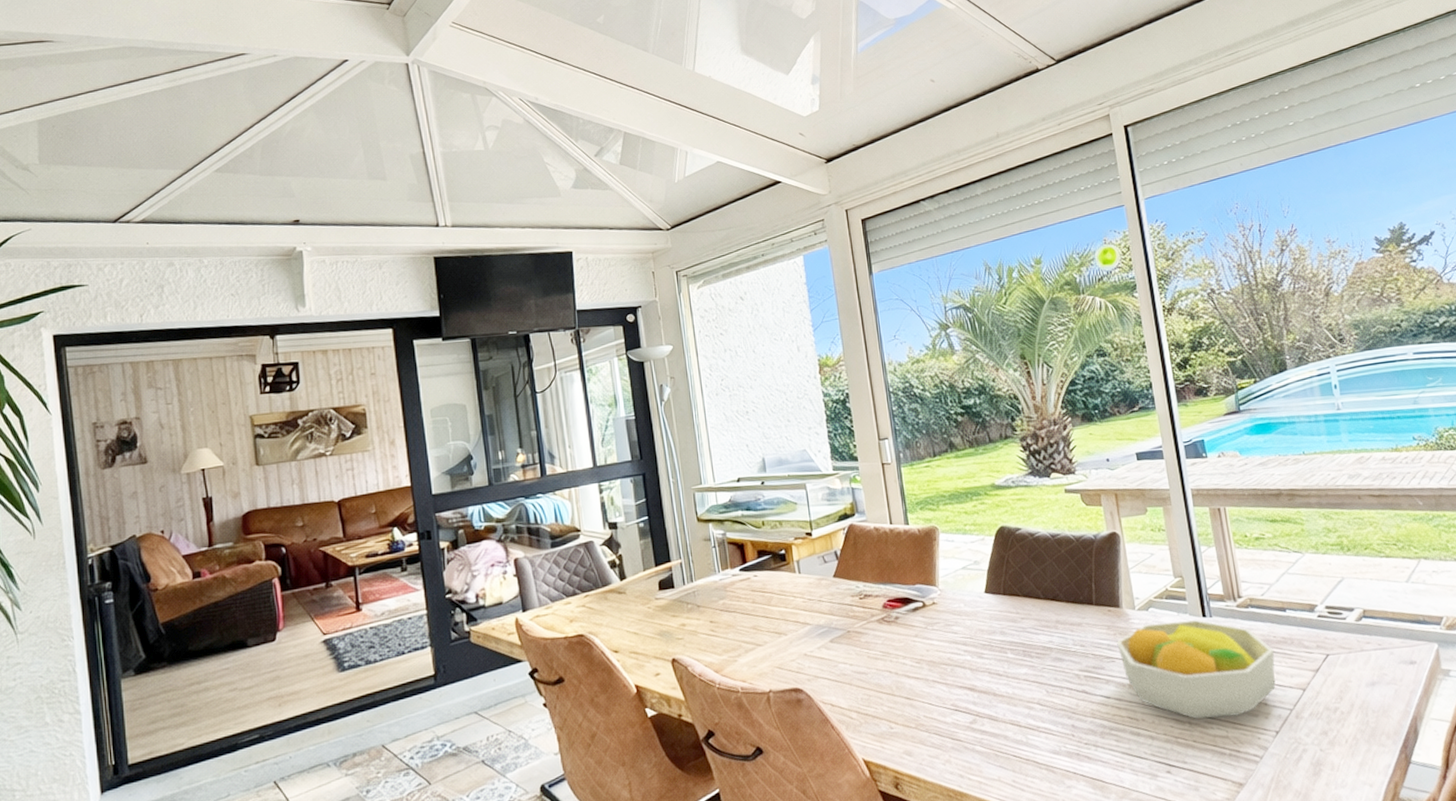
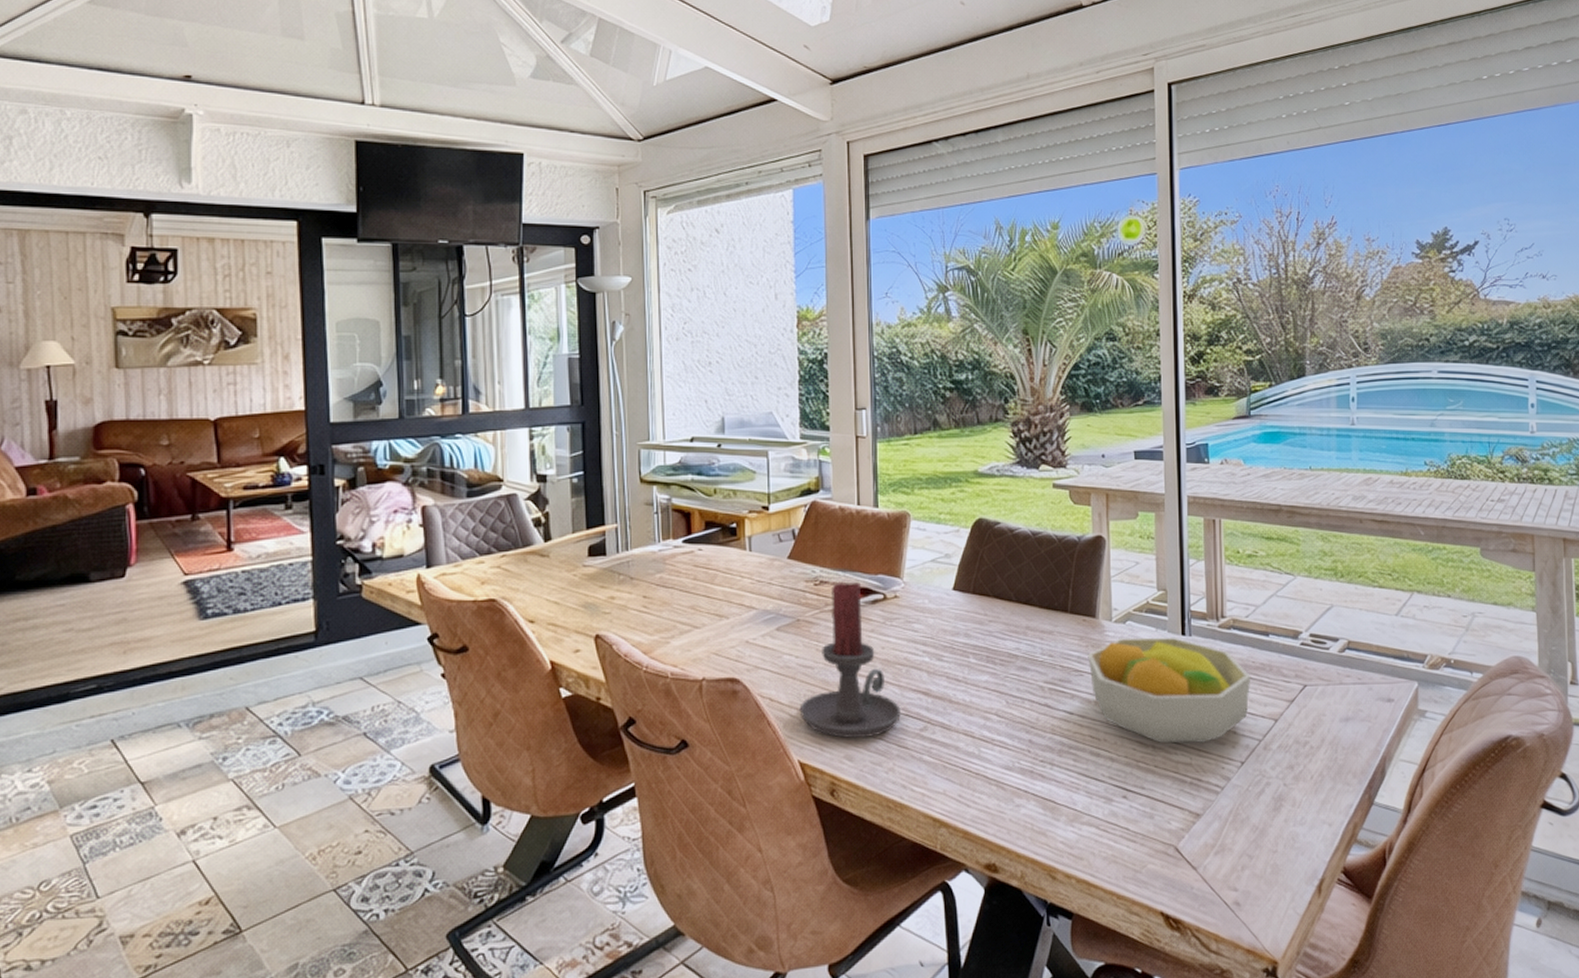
candle holder: none [858,593,951,736] -> present [799,581,901,739]

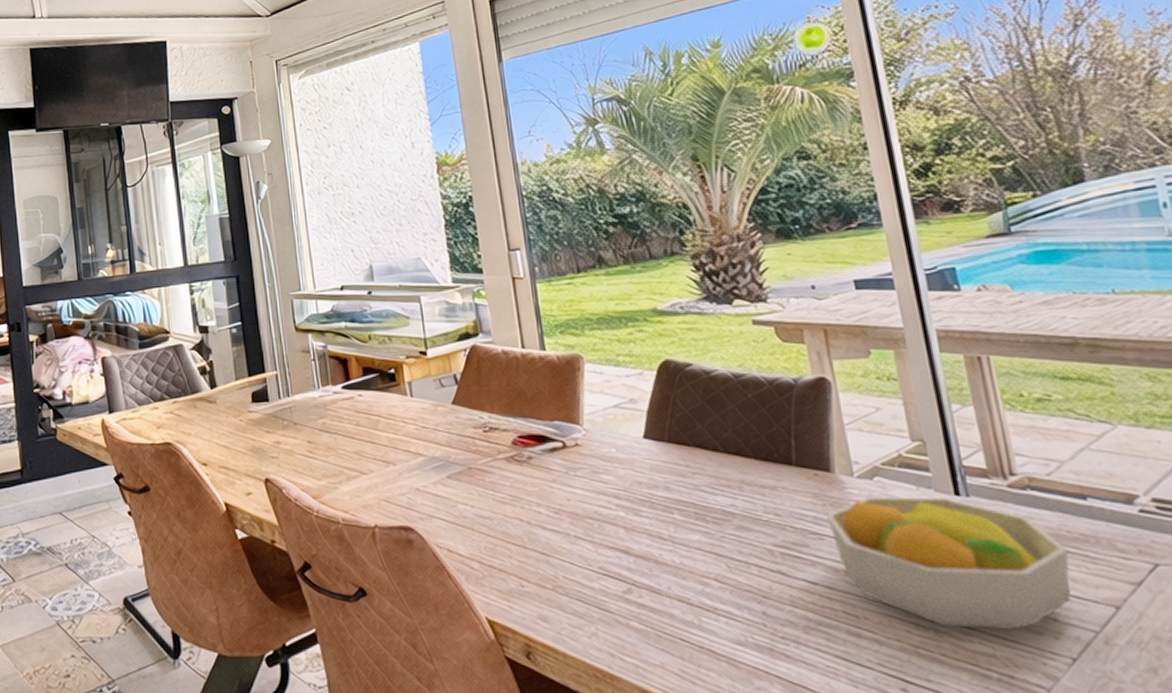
candle holder: present [799,581,901,739] -> none [481,428,598,598]

